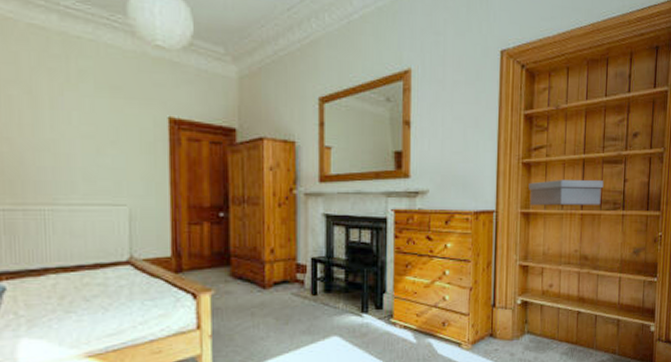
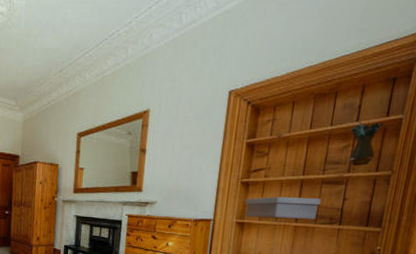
vase: none [624,93,653,143] -> present [348,121,385,166]

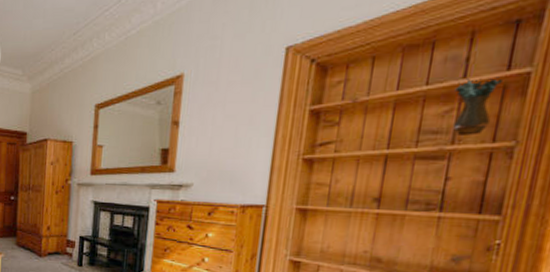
decorative box: present [244,197,322,220] -> none [308,176,414,205]

